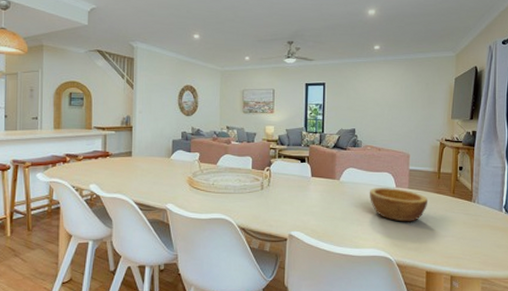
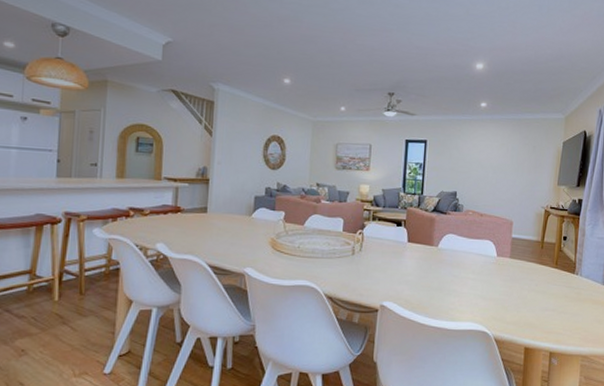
bowl: present [369,188,428,222] -> none [468,256,530,294]

